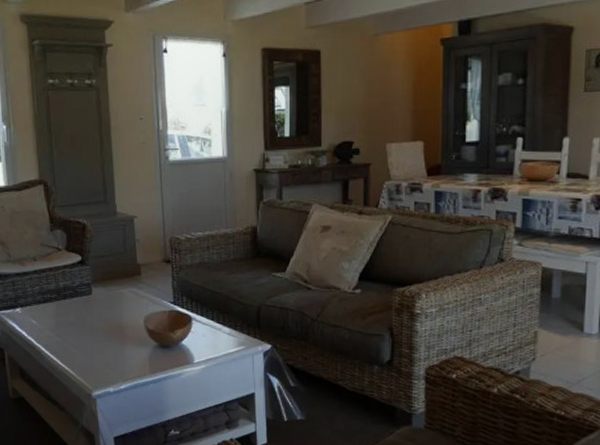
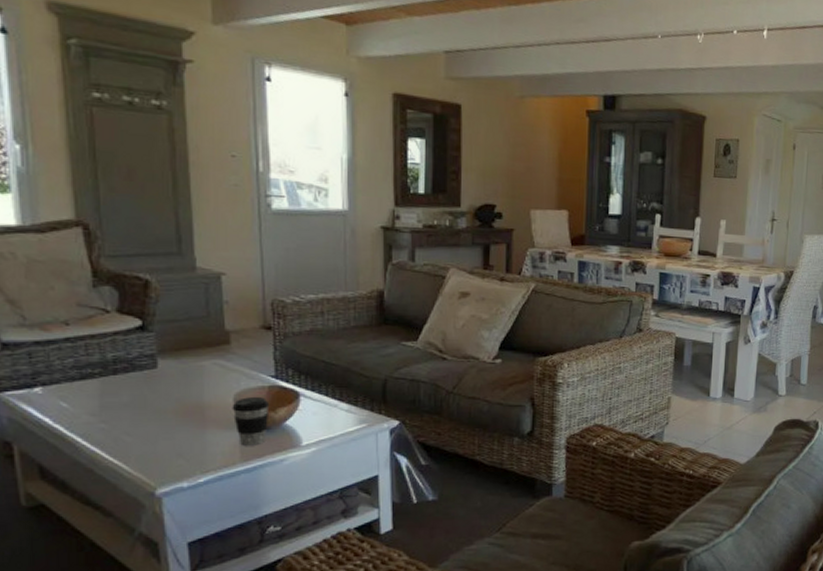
coffee cup: none [143,320,170,361] -> present [232,397,270,446]

